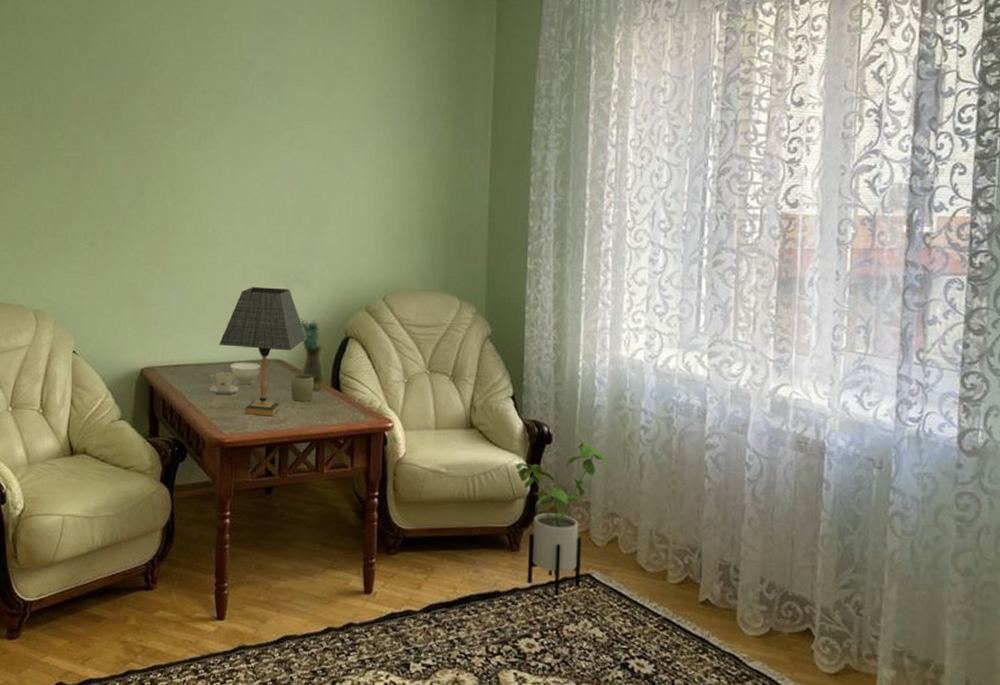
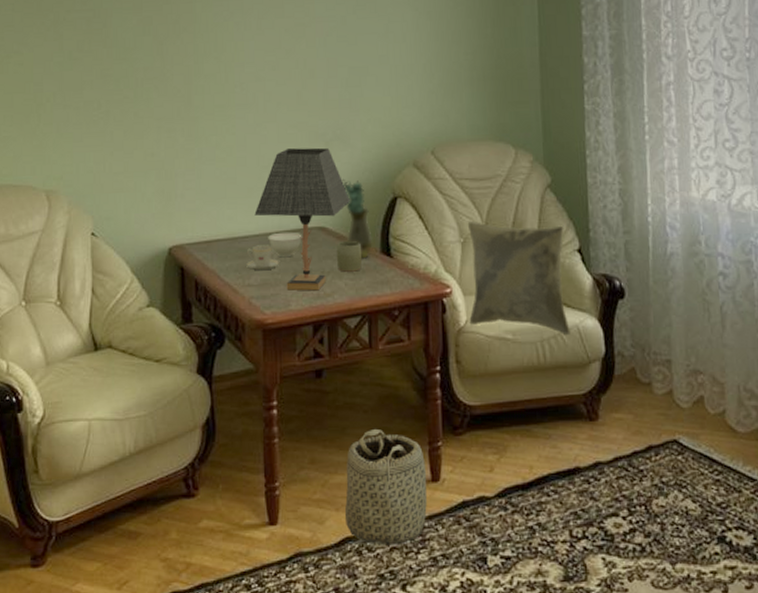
basket: none [284,542,361,647] -> present [344,428,427,546]
pillow: none [408,363,500,473] -> present [467,220,571,336]
house plant: present [515,442,608,596] -> none [587,294,688,467]

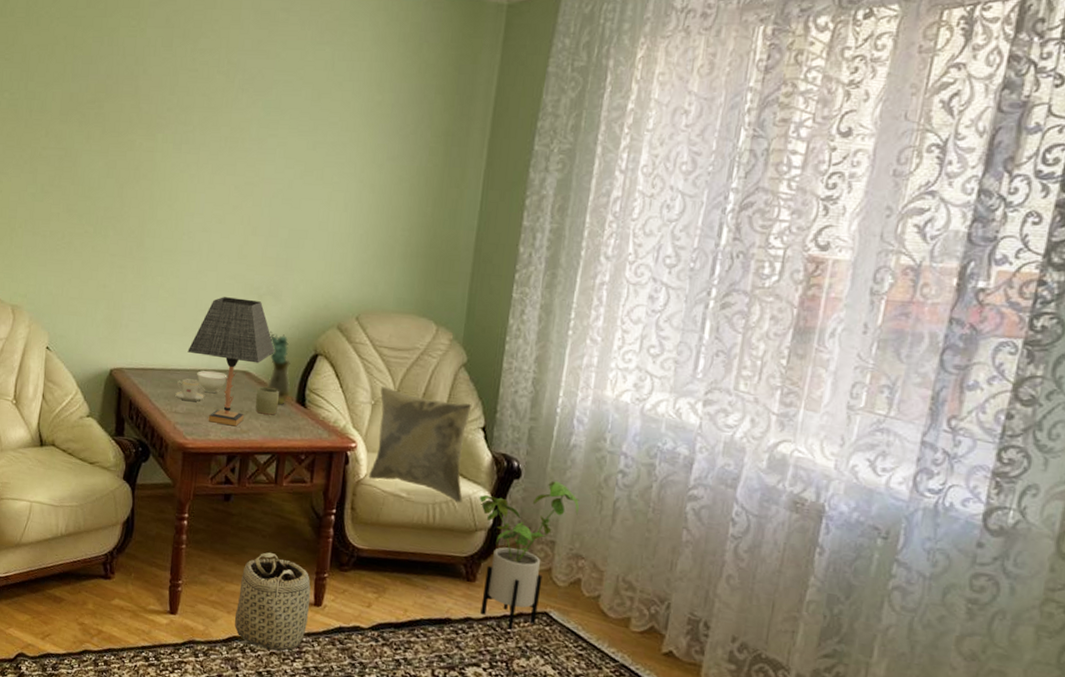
house plant: none [587,294,688,467] -> present [479,480,579,630]

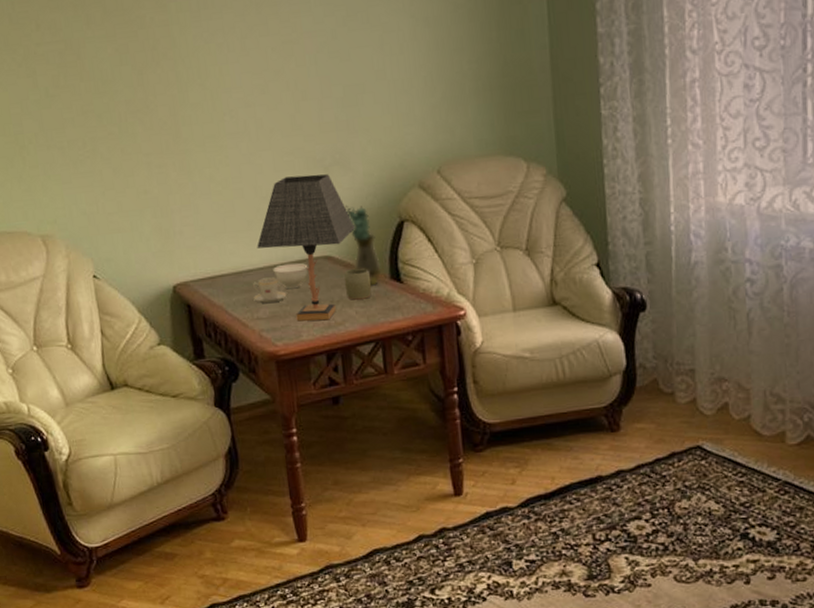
basket: present [234,552,311,651] -> none [369,449,451,555]
pillow: present [368,385,472,503] -> none [479,240,590,351]
house plant: present [479,480,579,630] -> none [607,304,712,473]

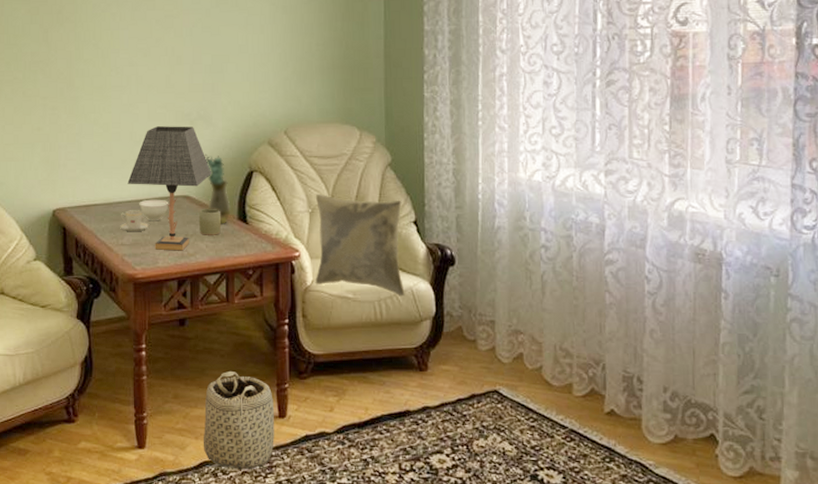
basket: none [369,449,451,555] -> present [203,370,275,470]
pillow: none [479,240,590,351] -> present [315,193,405,297]

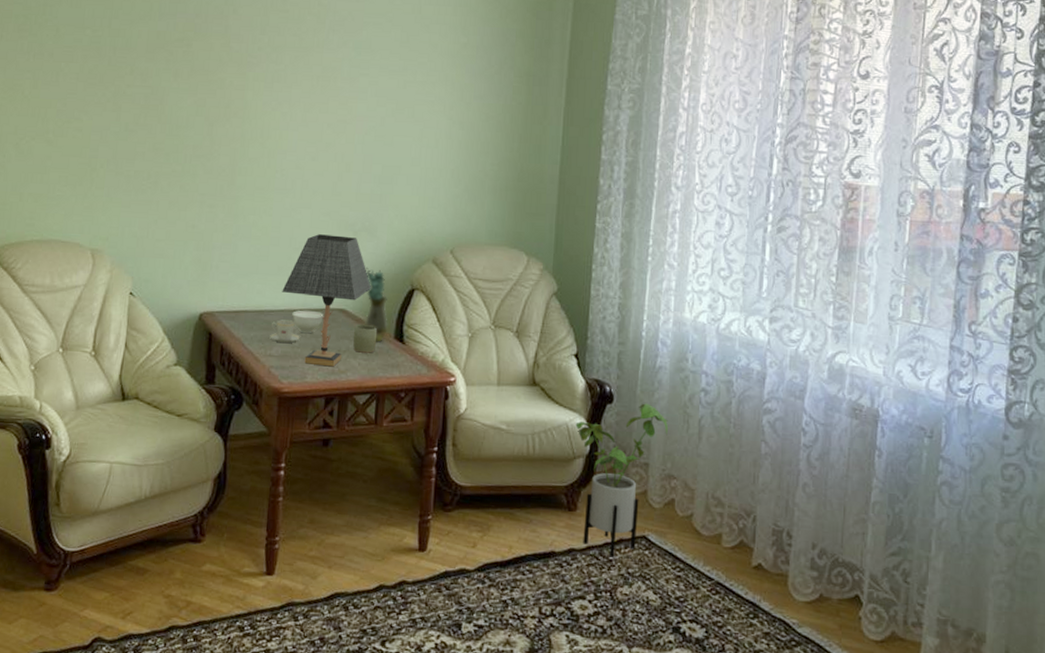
basket: present [203,370,275,470] -> none [336,497,415,605]
pillow: present [315,193,405,297] -> none [468,318,565,432]
house plant: none [420,263,511,412] -> present [575,403,668,557]

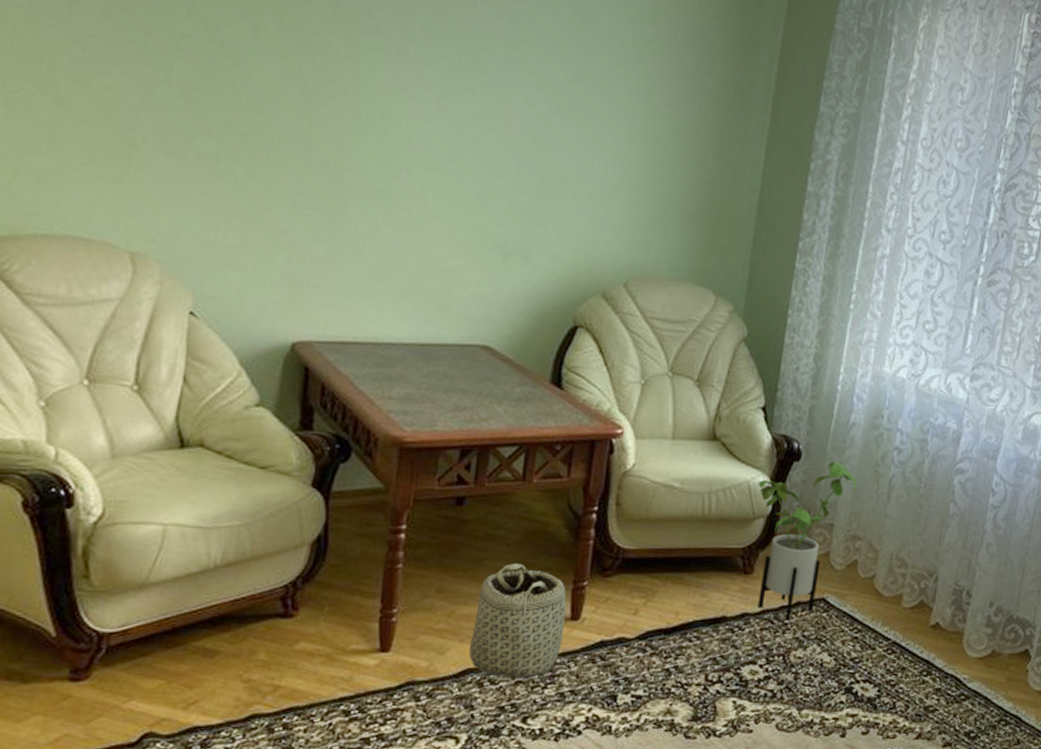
teacup: present [270,319,300,344] -> none [388,355,429,385]
table lamp: present [282,234,371,367] -> none [406,253,523,414]
bowl: present [292,310,324,334] -> none [419,344,461,374]
basket: none [336,497,415,605] -> present [468,562,567,679]
mug: present [353,324,378,353] -> none [498,364,530,399]
vase: present [363,267,388,342] -> none [512,297,544,387]

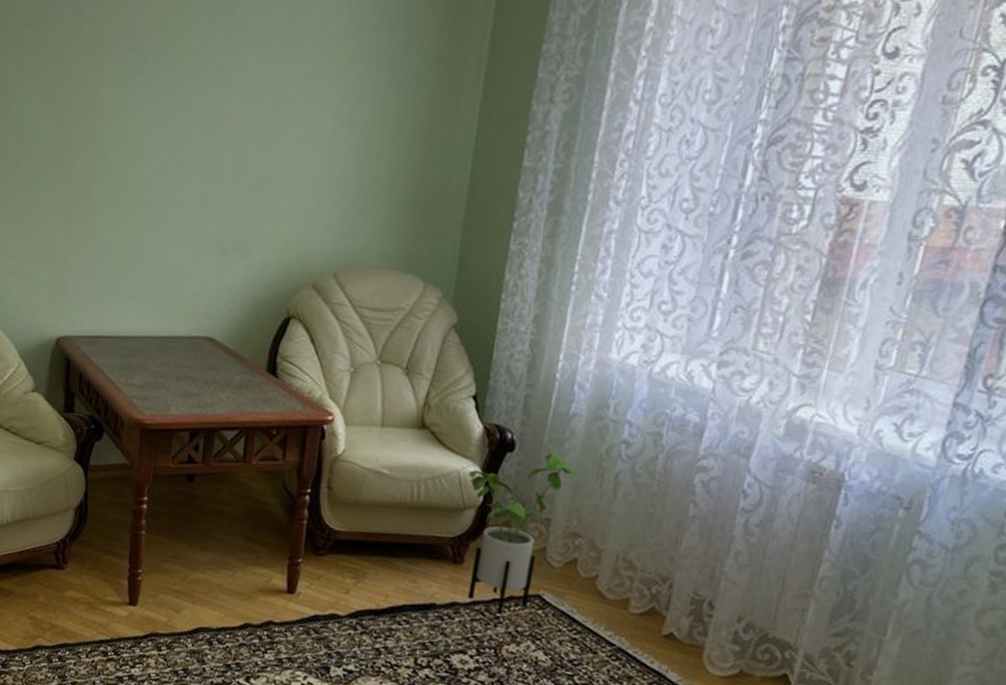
basket: present [468,562,567,679] -> none [200,536,284,642]

